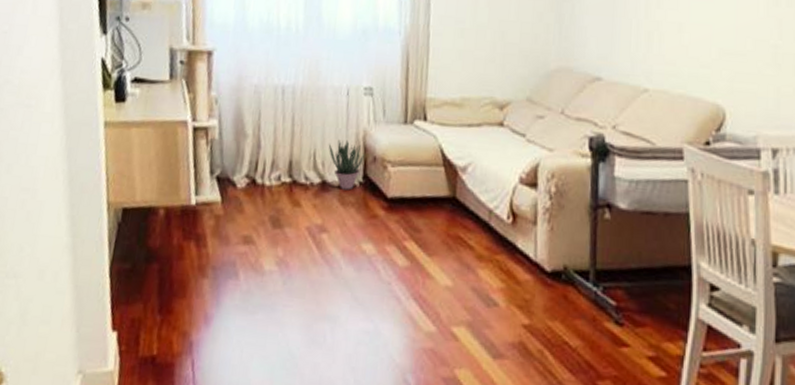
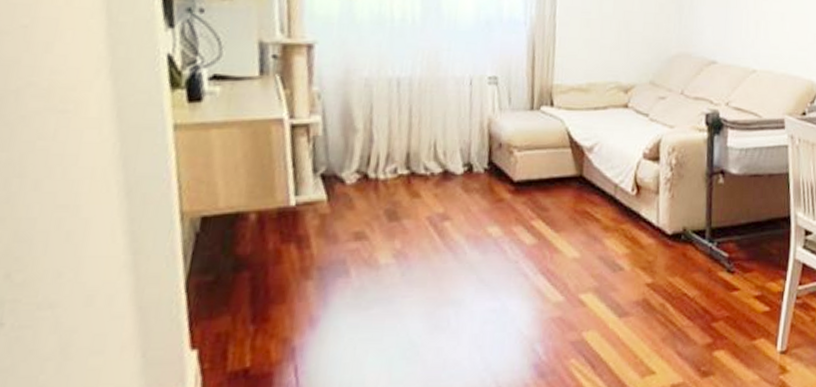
potted plant: present [328,139,364,190] -> none [450,128,489,177]

